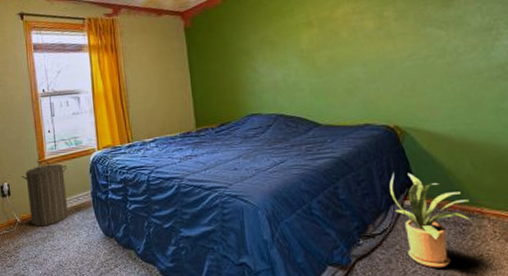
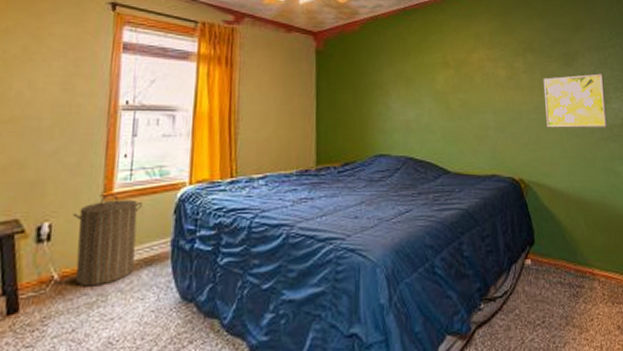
house plant: present [389,172,473,268] -> none [512,229,585,335]
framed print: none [417,9,497,74] -> present [543,73,607,128]

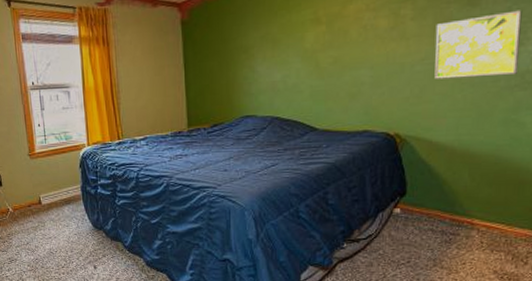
laundry hamper: present [72,195,142,287] -> none [12,154,59,216]

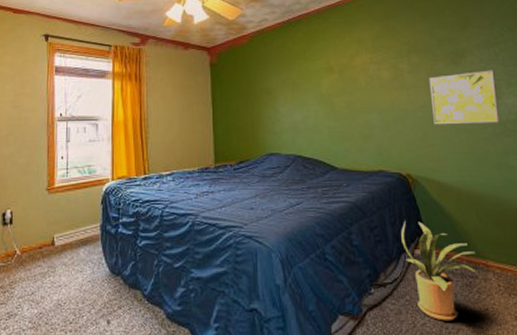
house plant: none [381,181,461,273] -> present [401,221,479,321]

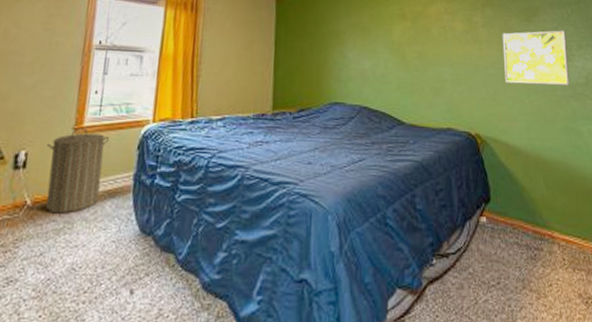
laundry hamper: none [26,189,76,260] -> present [46,128,109,214]
house plant: present [401,221,479,321] -> none [467,185,544,298]

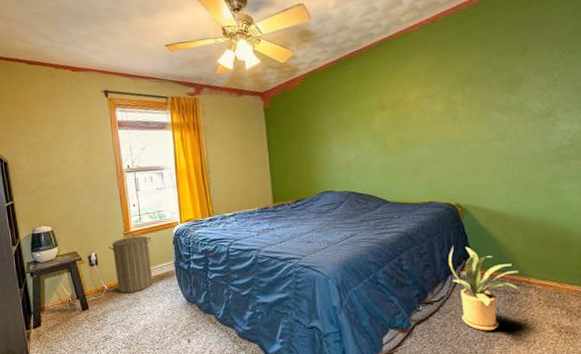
house plant: none [467,185,544,298] -> present [449,246,520,331]
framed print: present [502,30,569,87] -> none [482,96,553,156]

